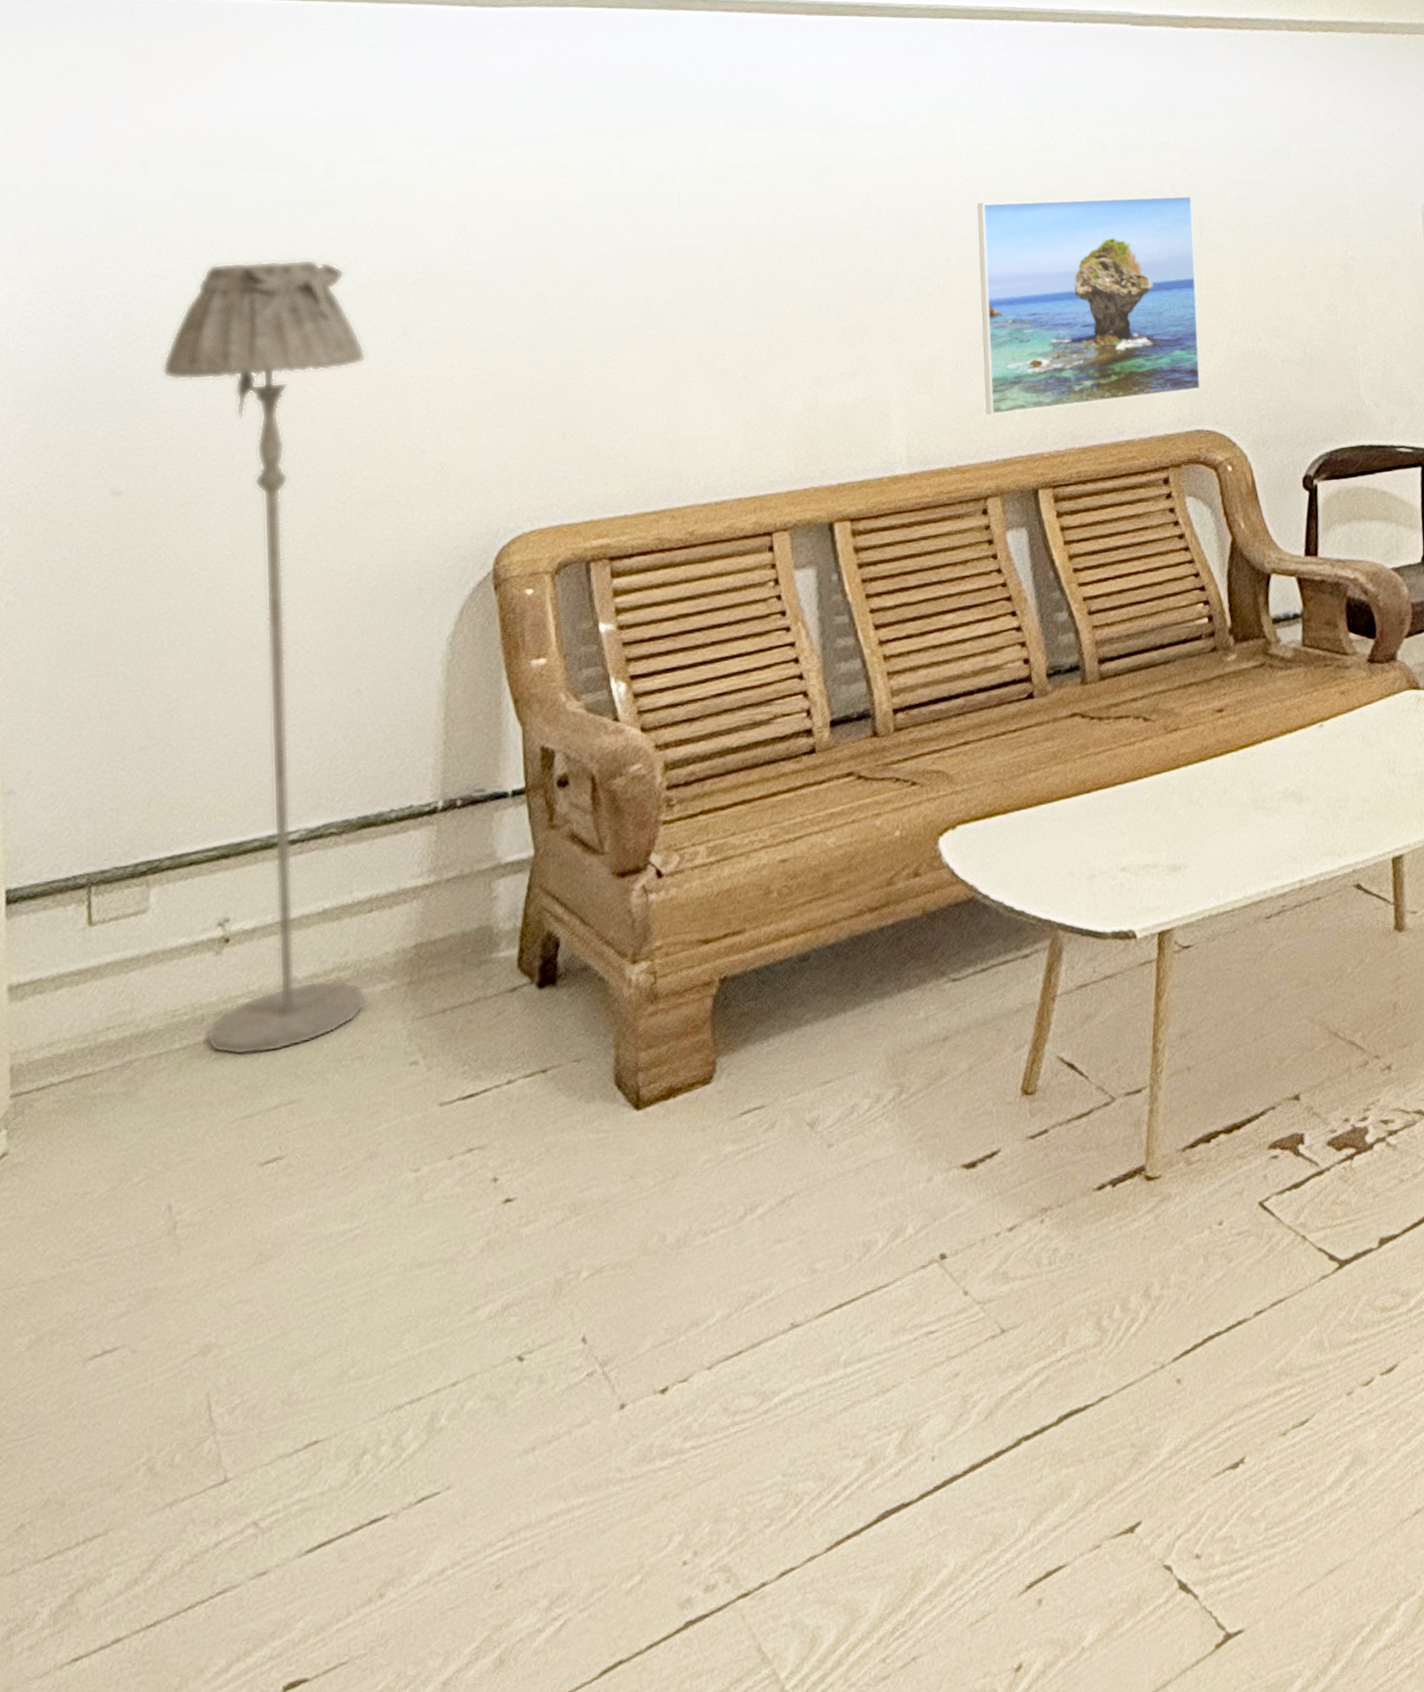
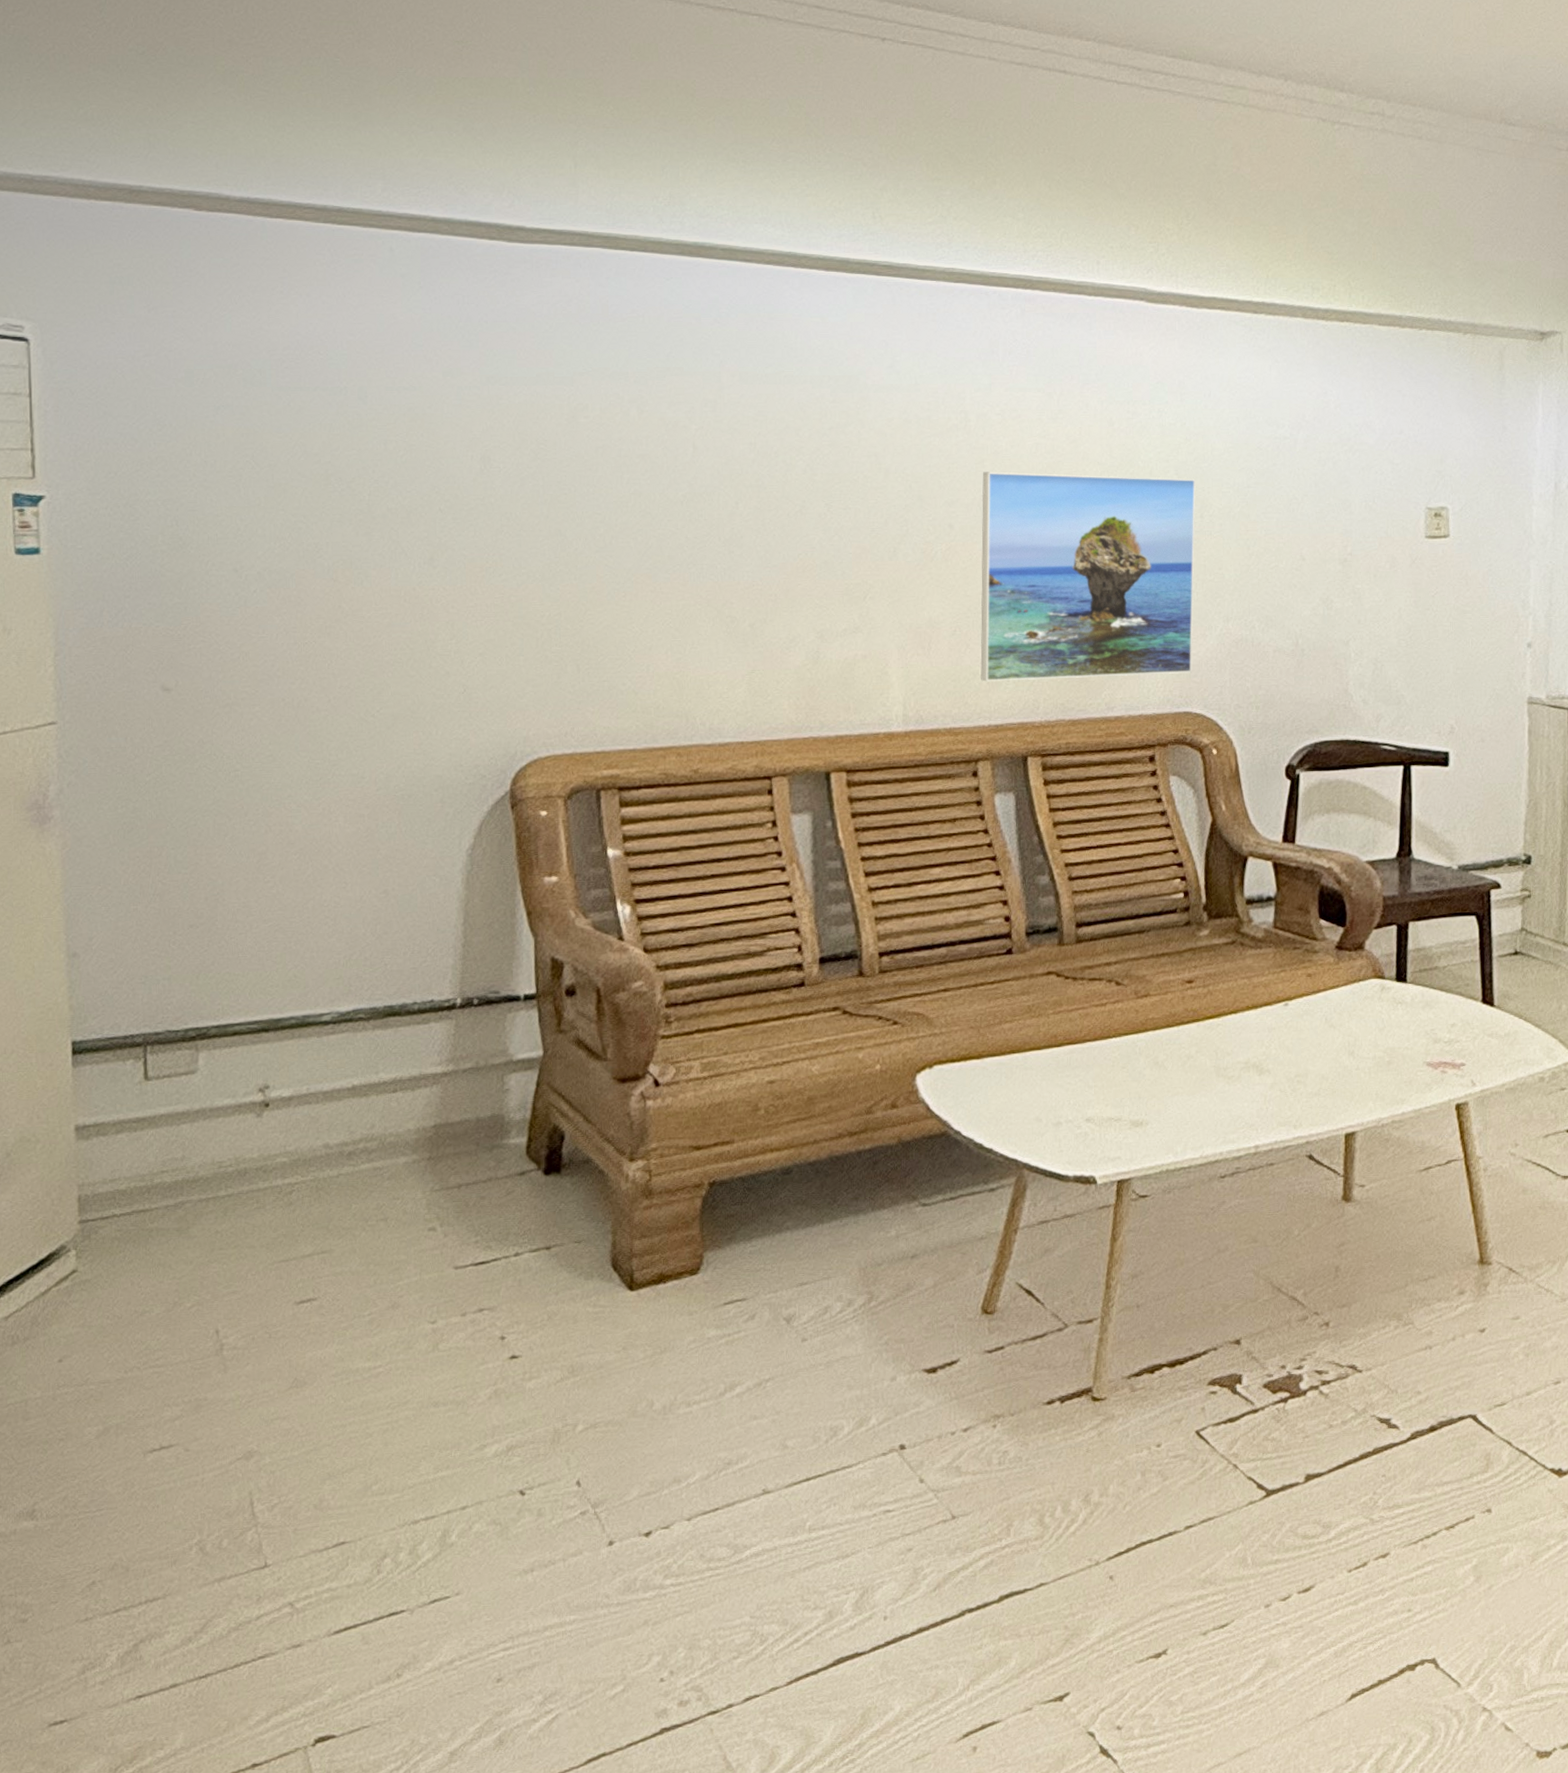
floor lamp: present [161,259,367,1056] -> none [206,478,395,1208]

